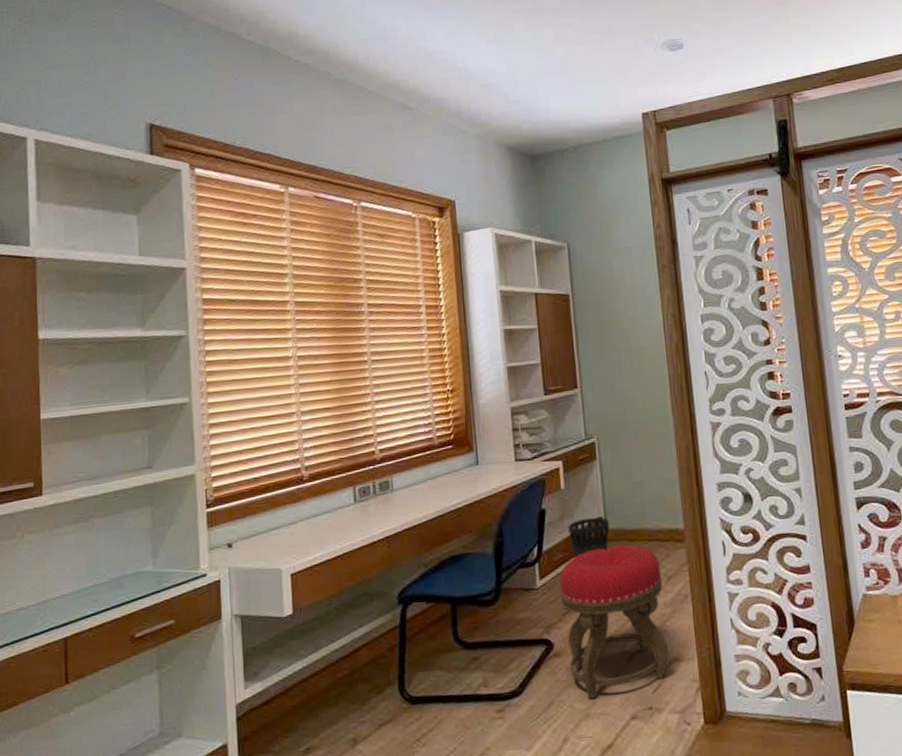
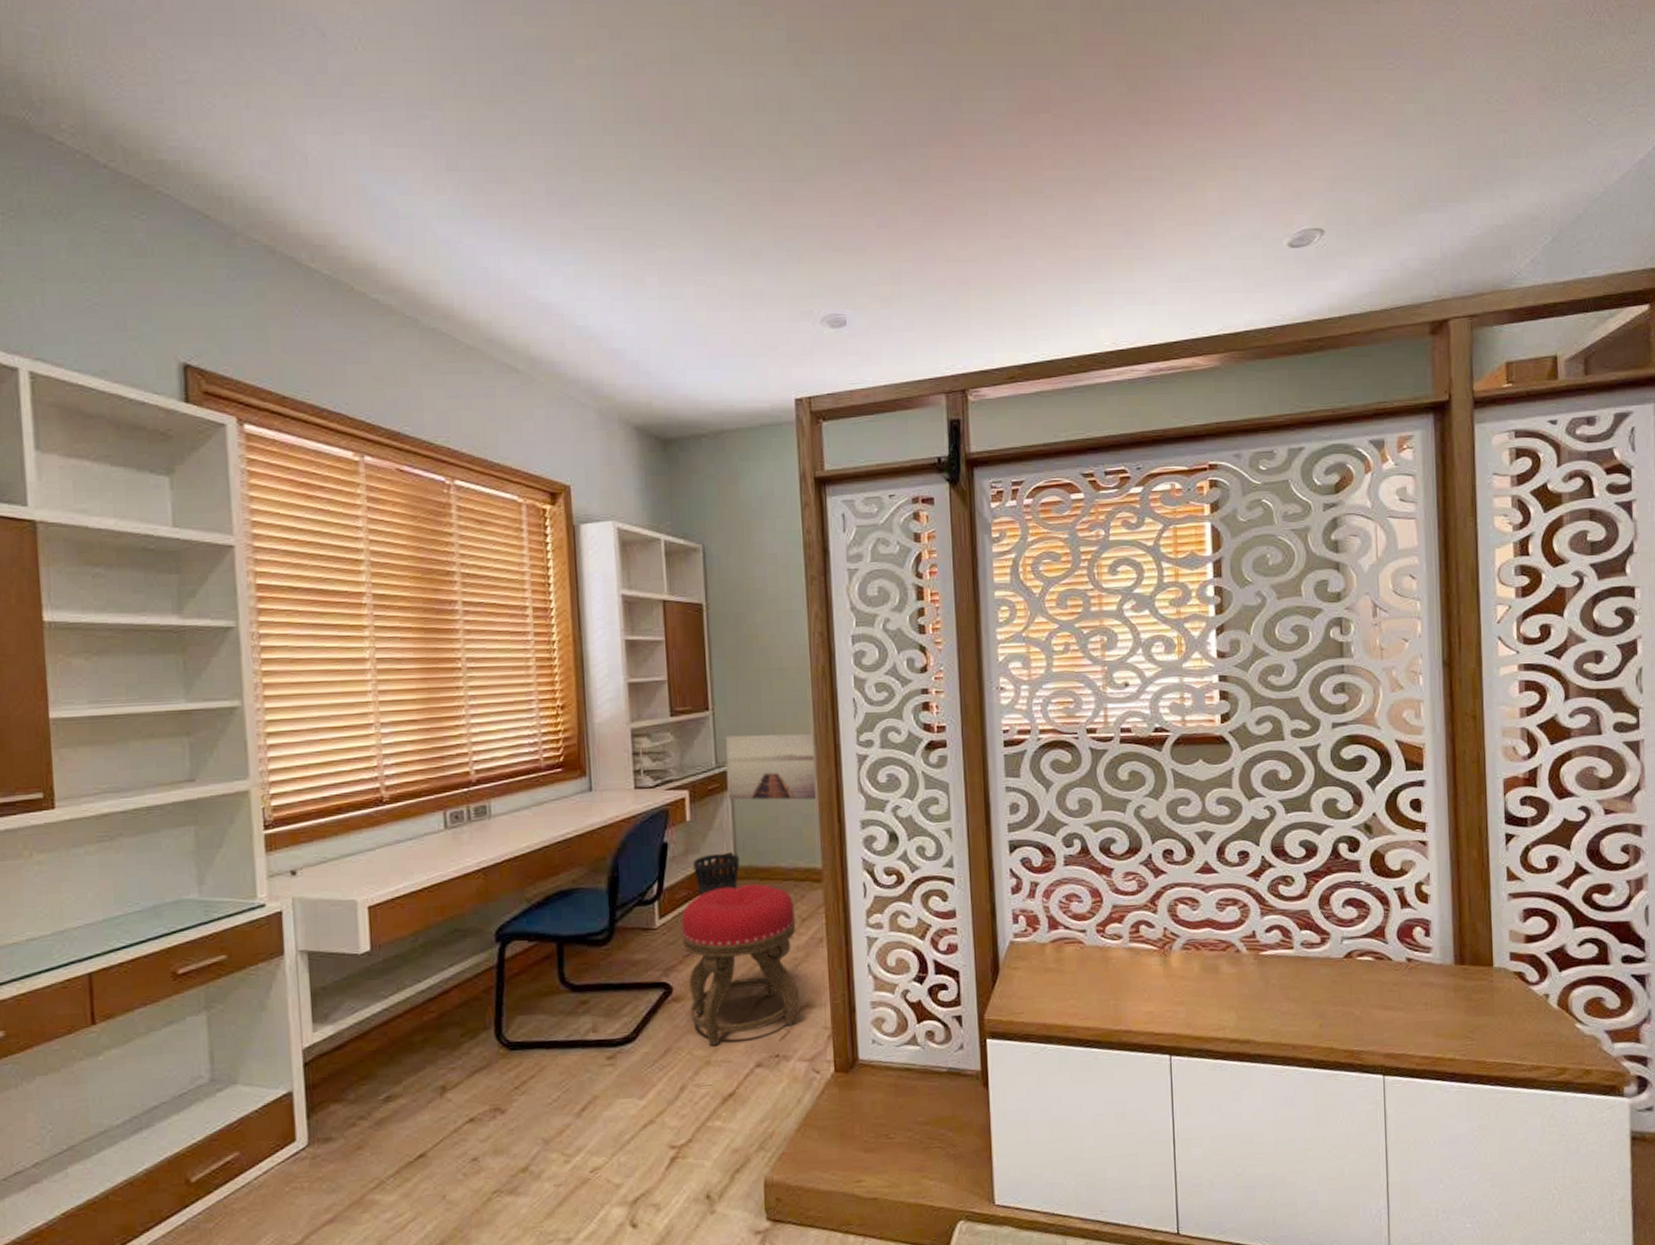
wall art: none [593,405,676,468] -> present [726,733,817,800]

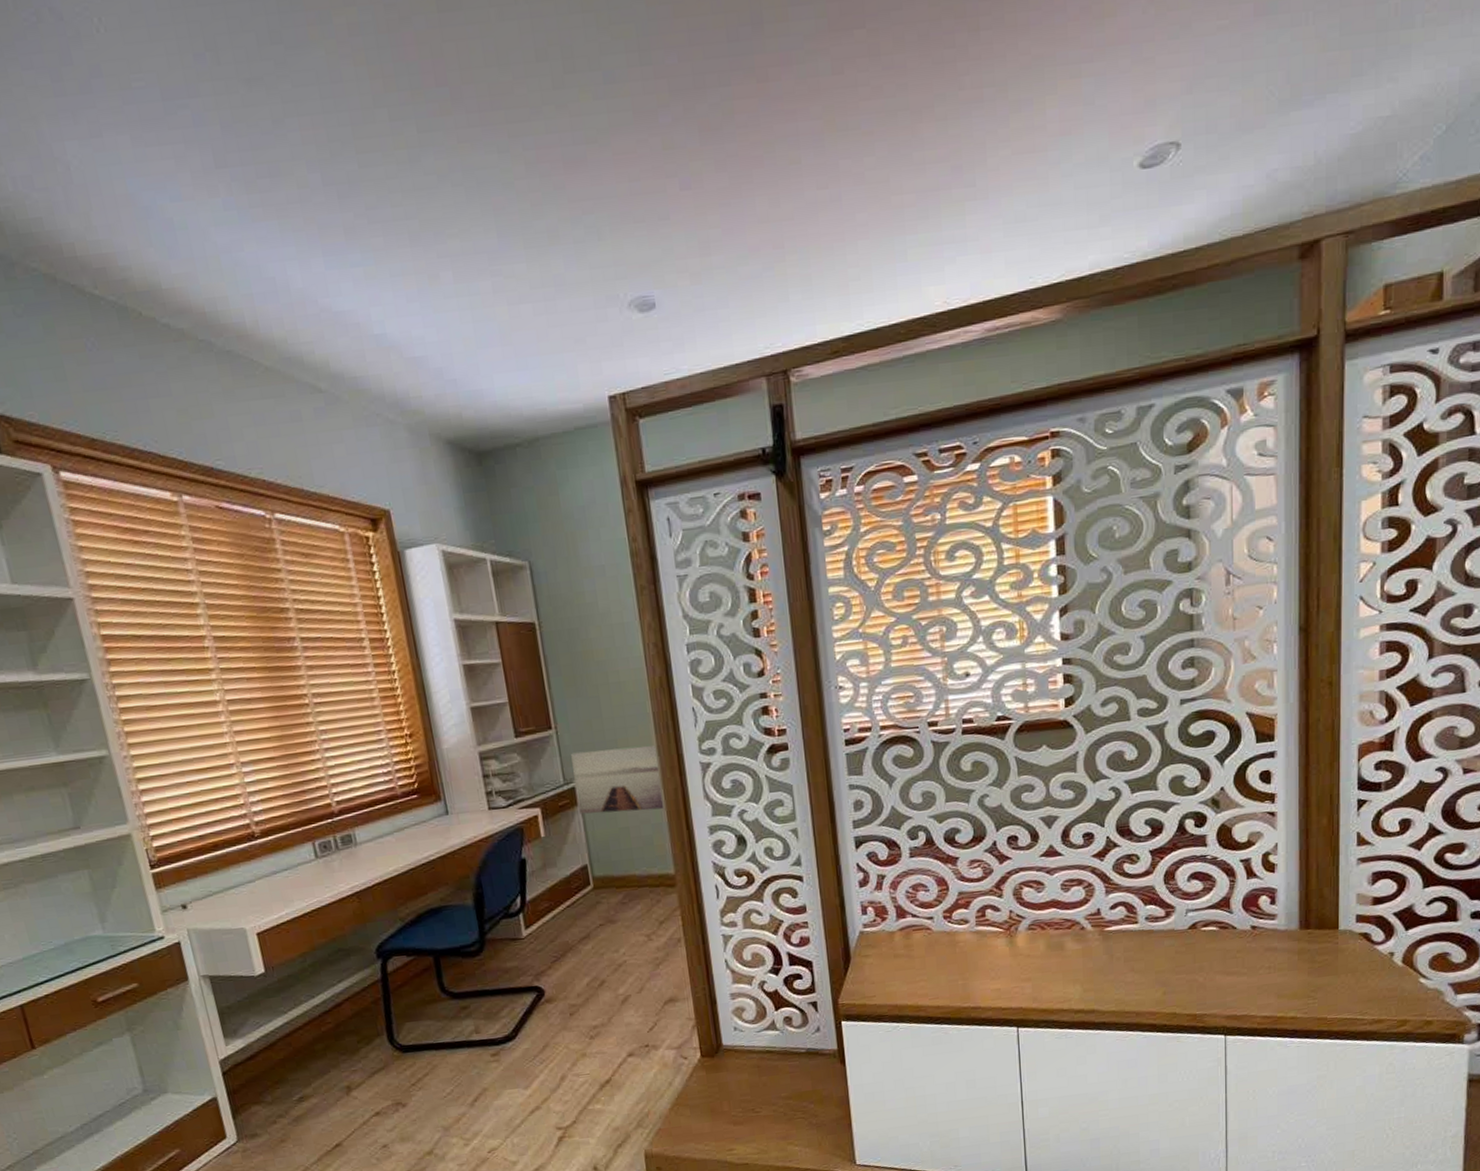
stool: present [681,883,799,1046] -> none [546,891,663,1040]
wastebasket: present [693,853,740,896] -> none [551,864,596,906]

